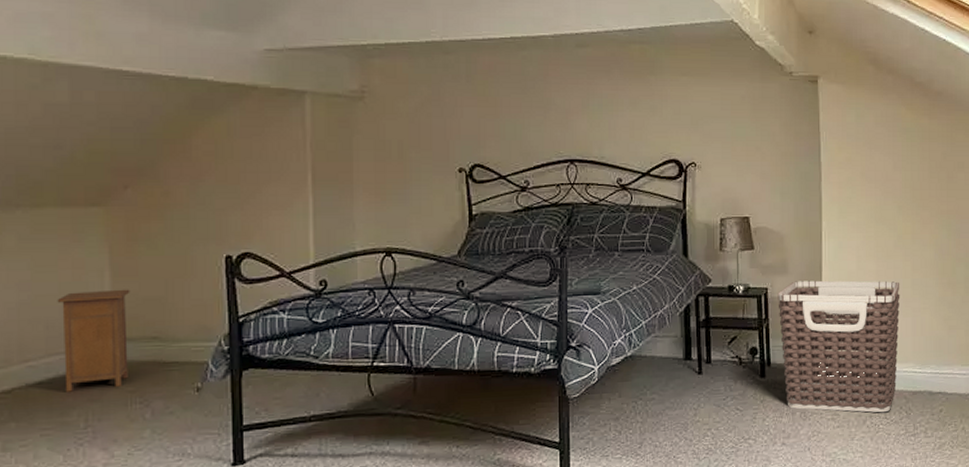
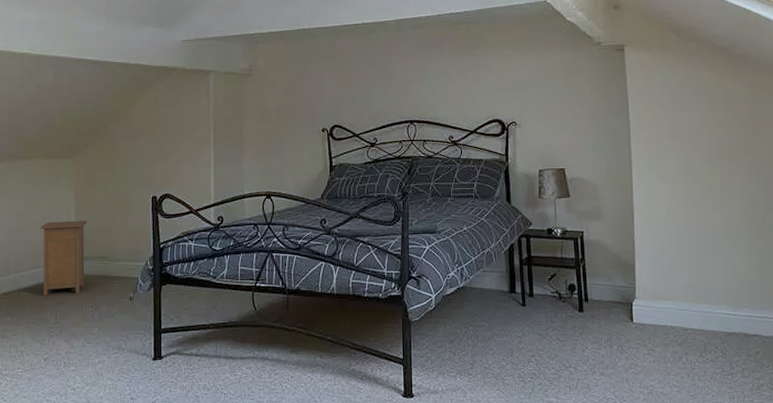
clothes hamper: present [778,280,900,413] -> none [593,226,711,351]

